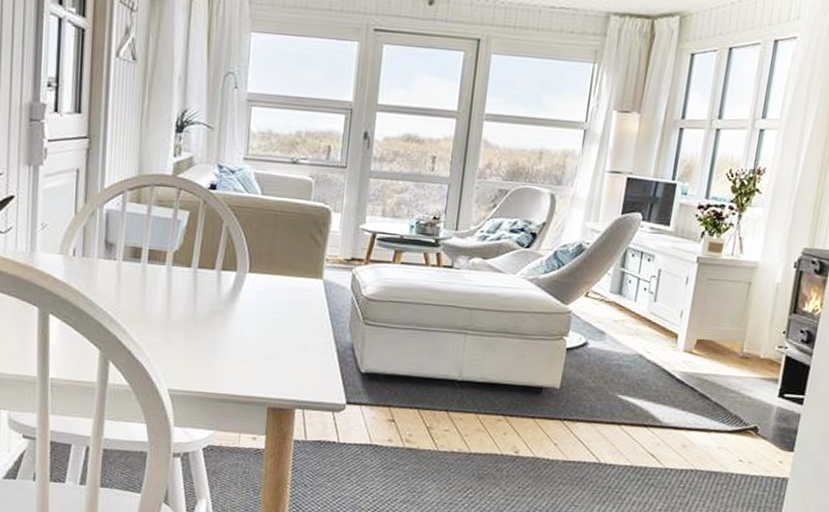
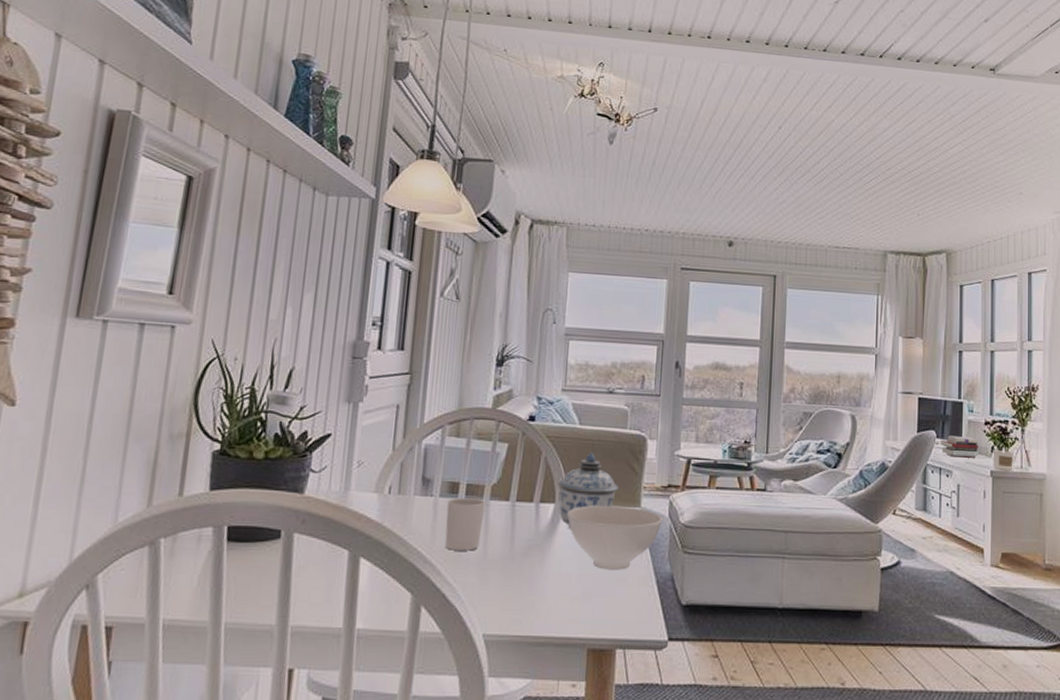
mug: none [129,262,168,313] -> present [444,498,486,551]
lidded jar: none [239,222,302,297] -> present [557,452,619,530]
bowl: none [249,275,345,338] -> present [567,505,663,570]
books: none [645,219,688,243] -> present [940,436,979,458]

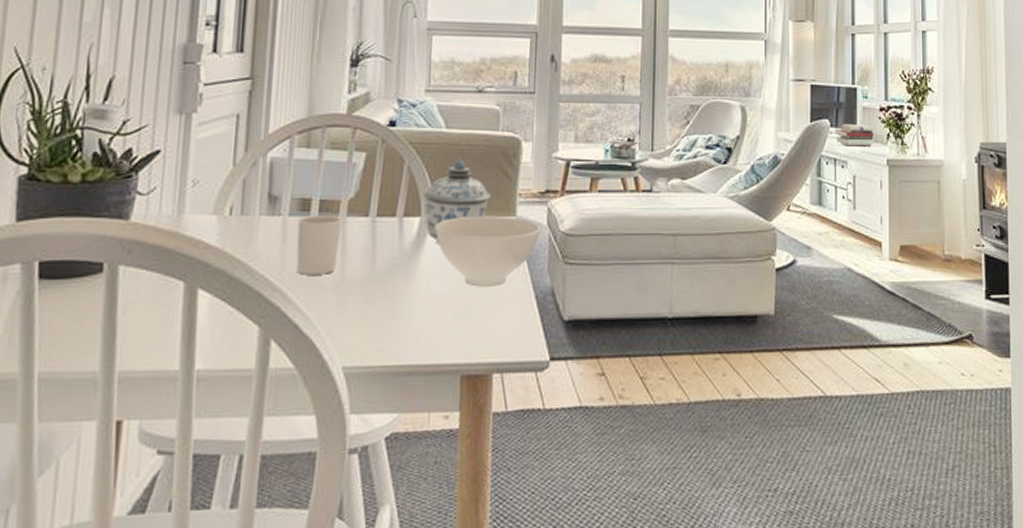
candle: present [994,448,1013,472] -> none [890,134,910,159]

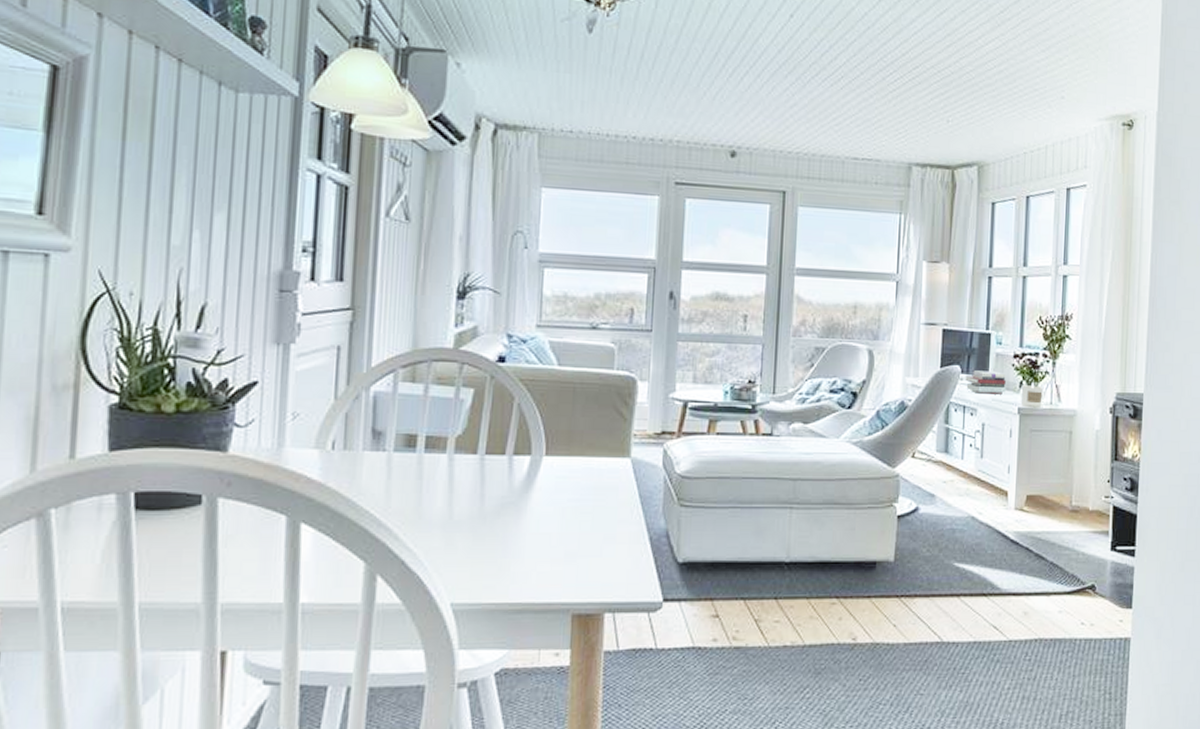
mug: present [296,215,342,275] -> none [402,452,450,512]
lidded jar: present [422,158,492,245] -> none [533,396,606,484]
bowl: present [435,215,541,287] -> none [546,456,656,527]
candle: none [890,134,910,159] -> present [1022,382,1043,408]

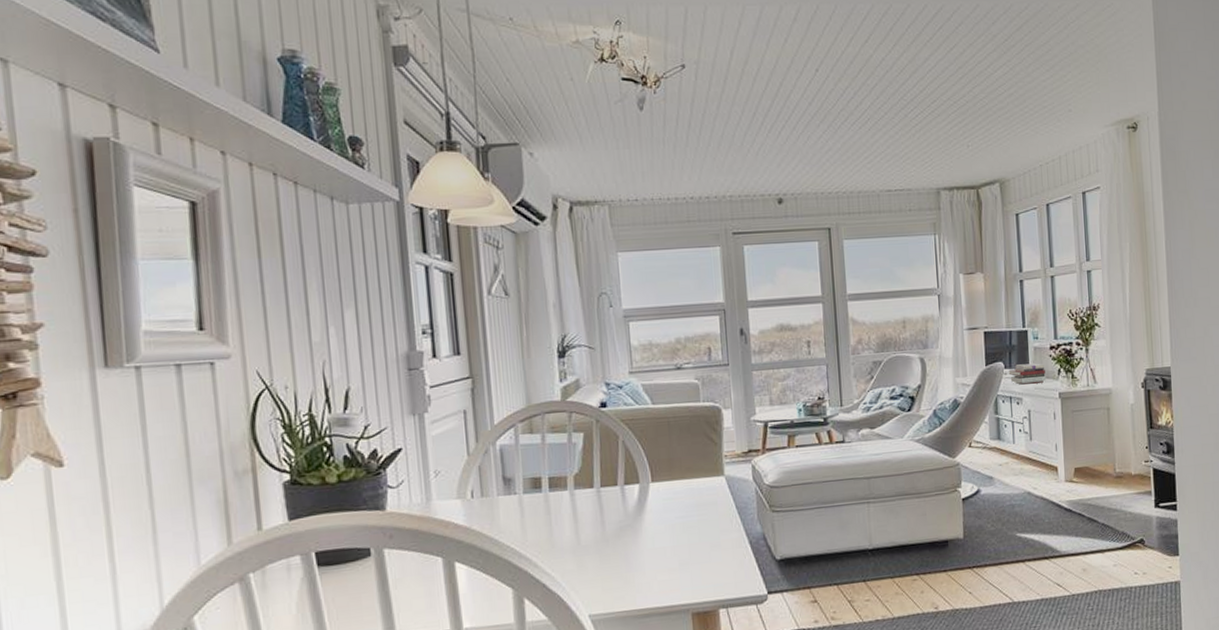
candle: present [1022,382,1043,408] -> none [1061,369,1080,392]

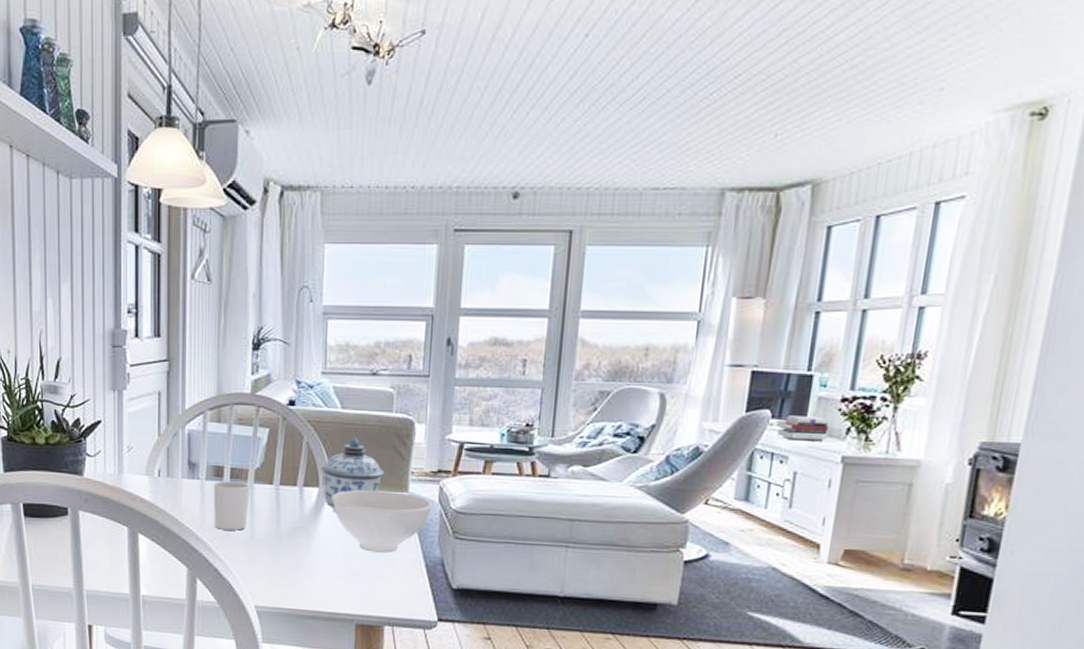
mug: none [532,489,572,543] -> present [213,481,250,531]
lidded jar: none [638,429,701,506] -> present [320,436,385,513]
bowl: none [653,476,748,539] -> present [332,489,432,553]

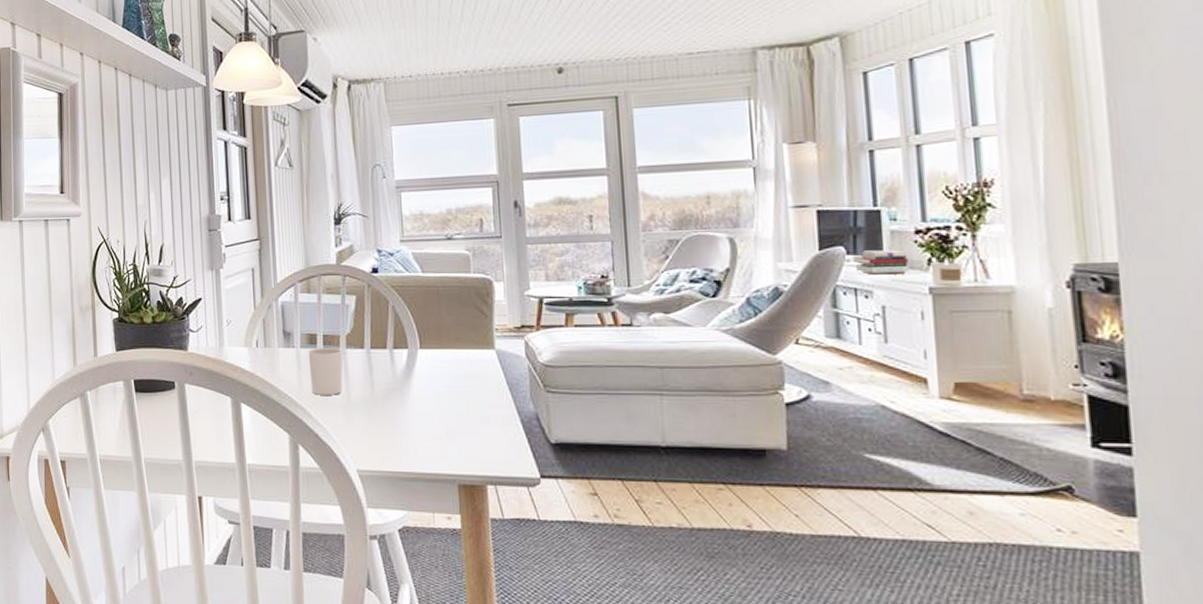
lidded jar: present [320,436,385,513] -> none [407,298,470,373]
bowl: present [332,489,432,553] -> none [421,348,520,410]
candle: none [847,429,878,457] -> present [932,259,963,287]

